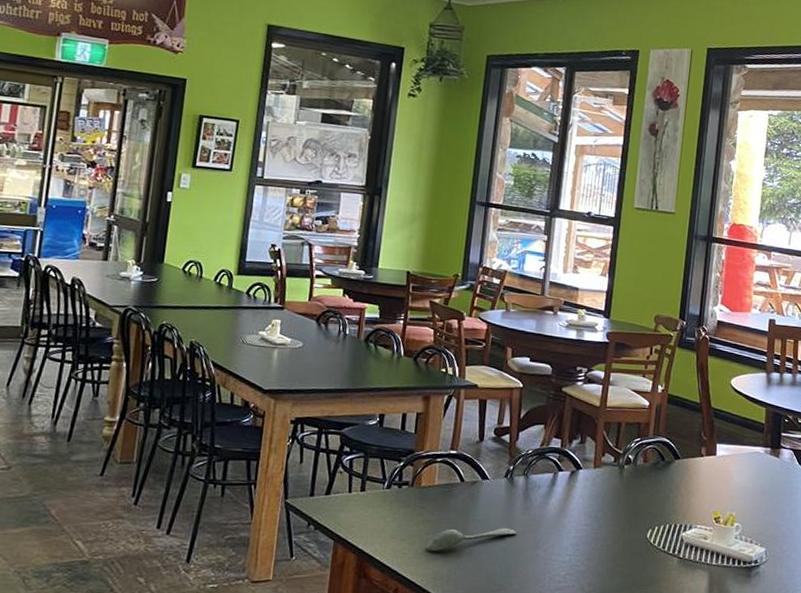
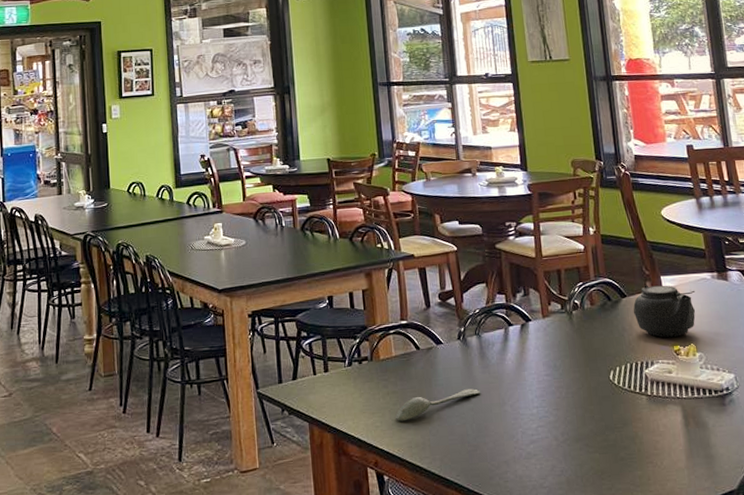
teapot: none [683,450,747,505] -> present [633,285,696,337]

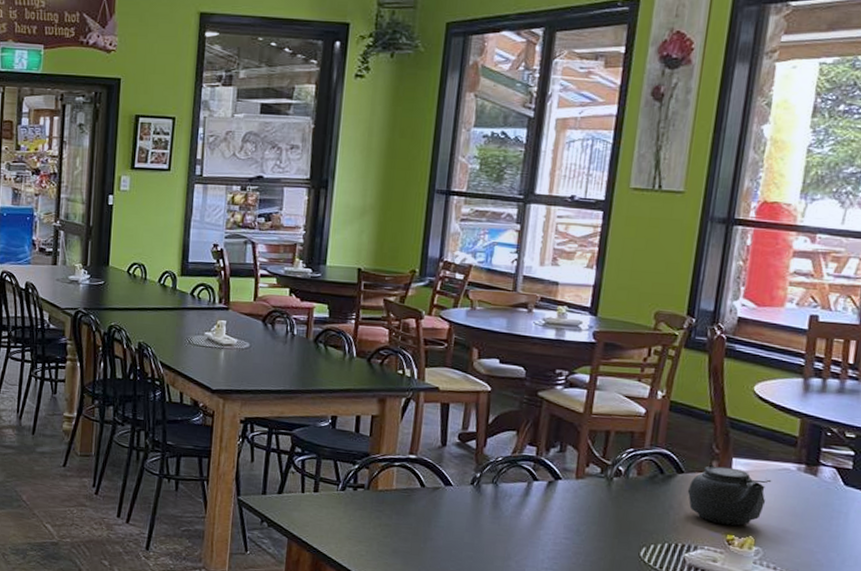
spoon: present [395,389,480,422] -> none [384,533,484,556]

